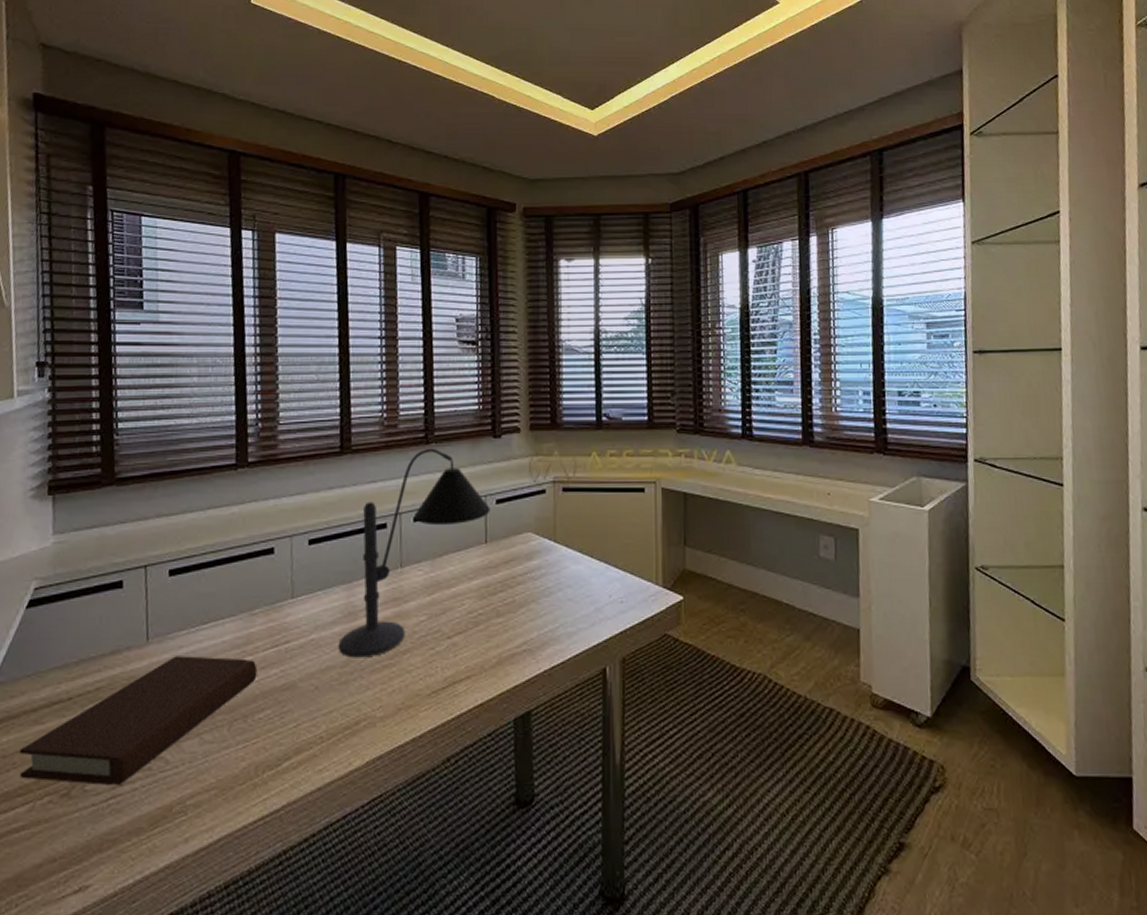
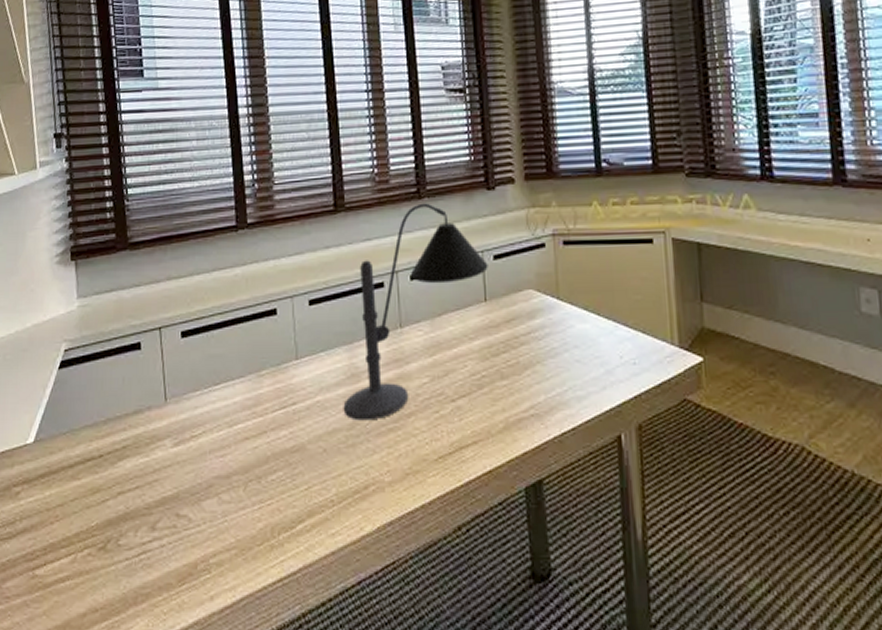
book: present [18,656,258,785] -> none [60,416,268,540]

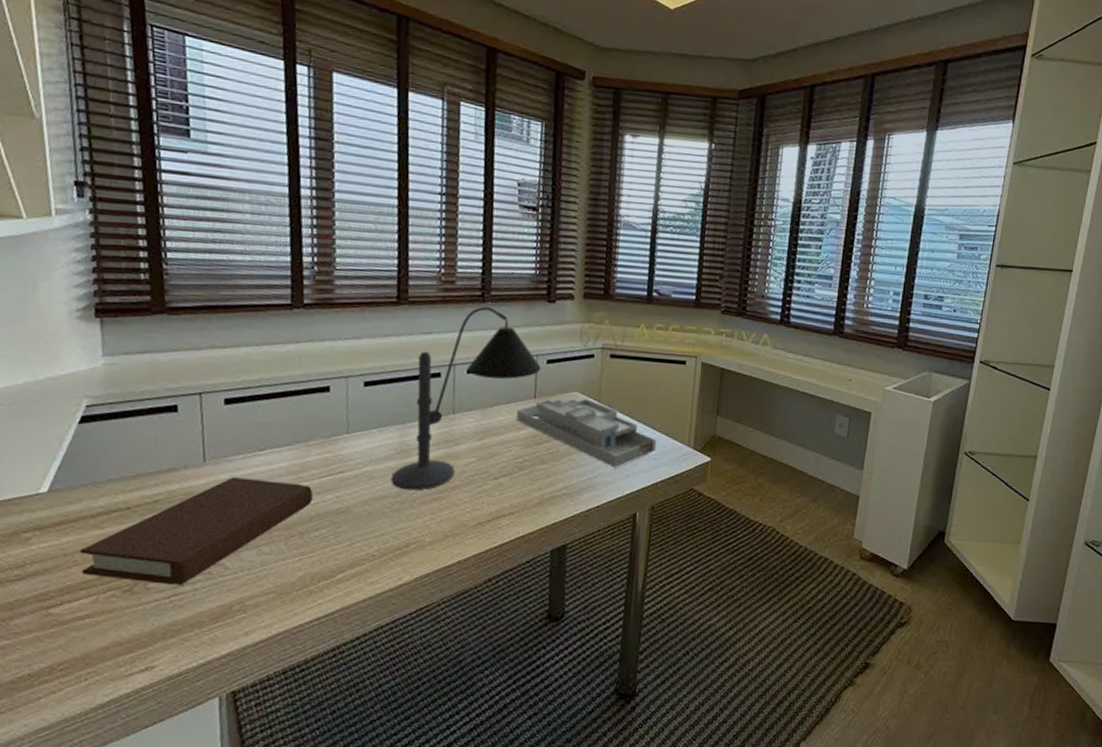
book: none [60,416,268,540] -> present [79,477,313,585]
desk organizer: none [468,296,634,379] -> present [516,398,657,468]

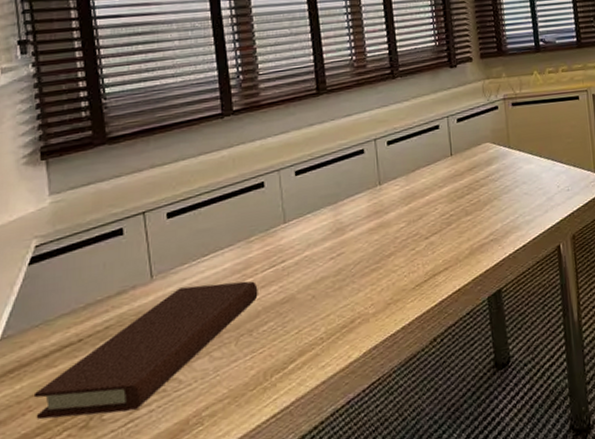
desk lamp: present [391,306,541,491] -> none [329,81,453,267]
desk organizer: present [516,398,657,468] -> none [437,147,567,206]

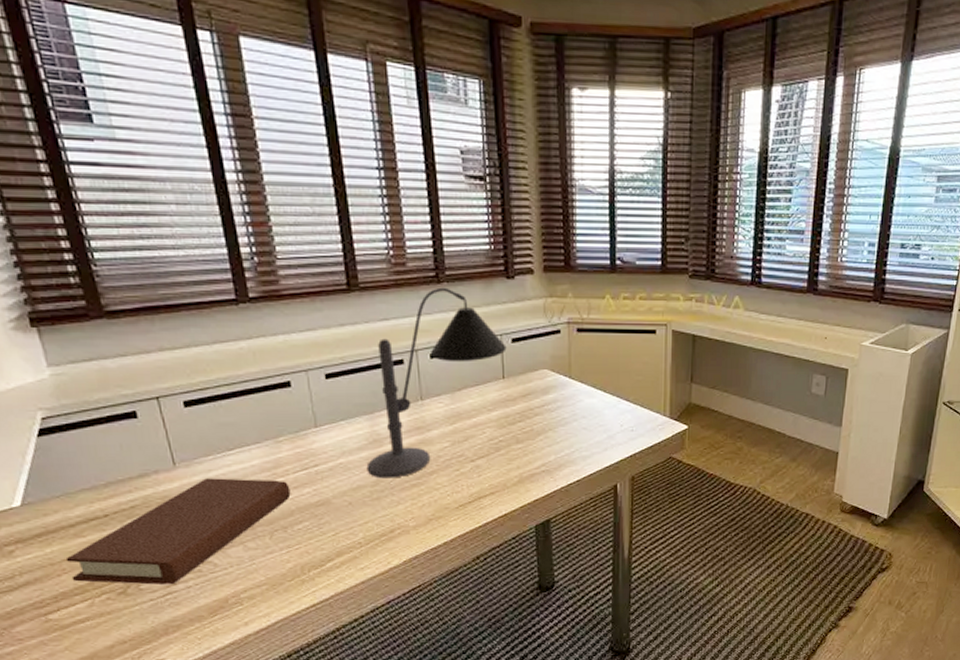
desk lamp: none [329,81,453,267] -> present [366,287,507,479]

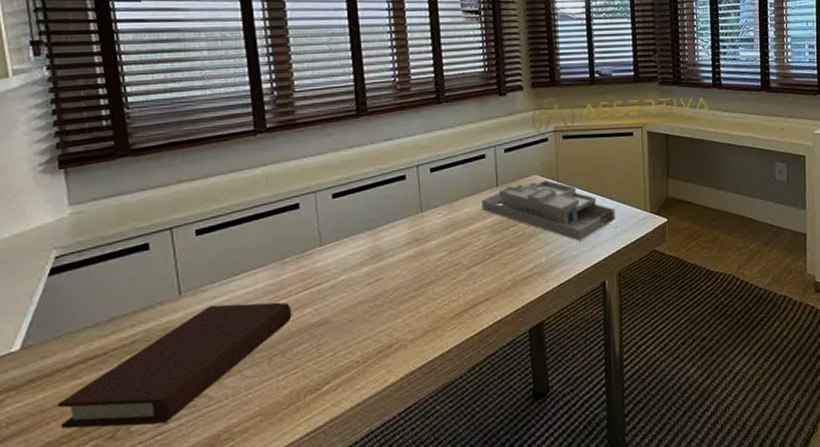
desk lamp: present [366,287,507,479] -> none [367,107,500,293]
desk organizer: none [486,375,632,442] -> present [482,180,616,241]

